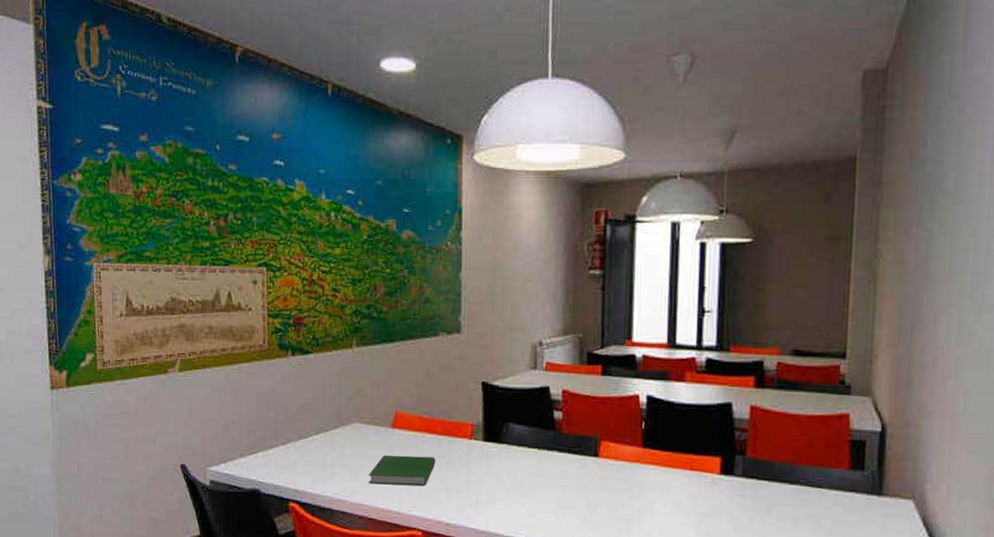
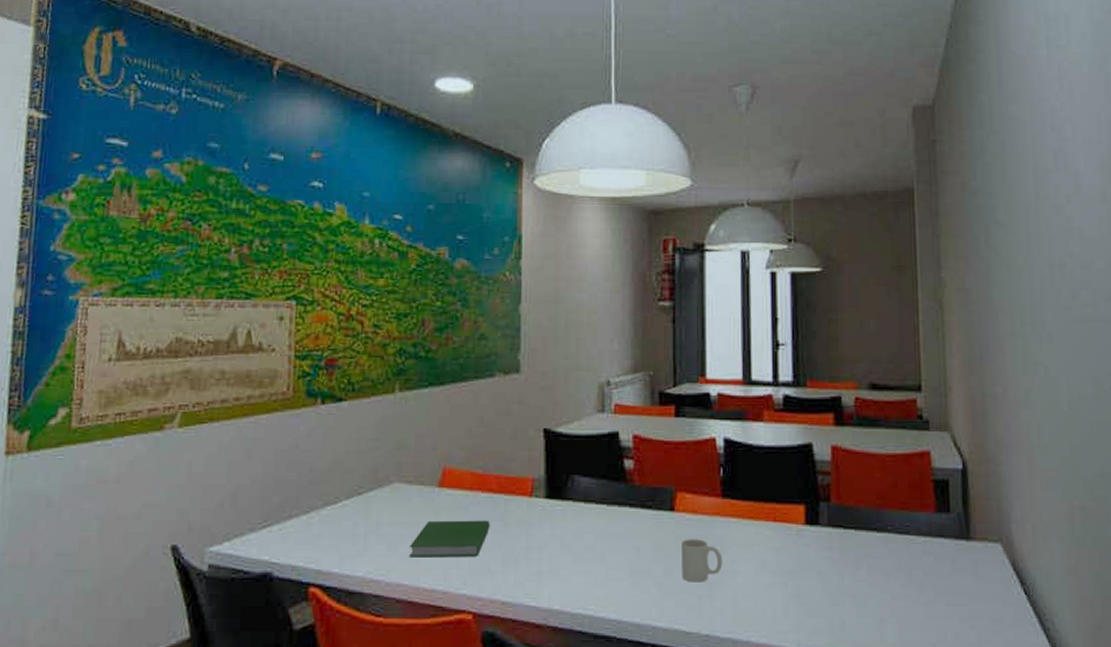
mug: none [603,481,641,518] -> present [682,539,723,582]

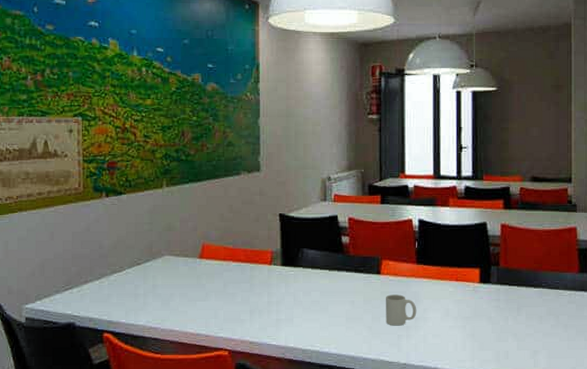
hardcover book: present [409,520,490,558] -> none [179,283,240,311]

